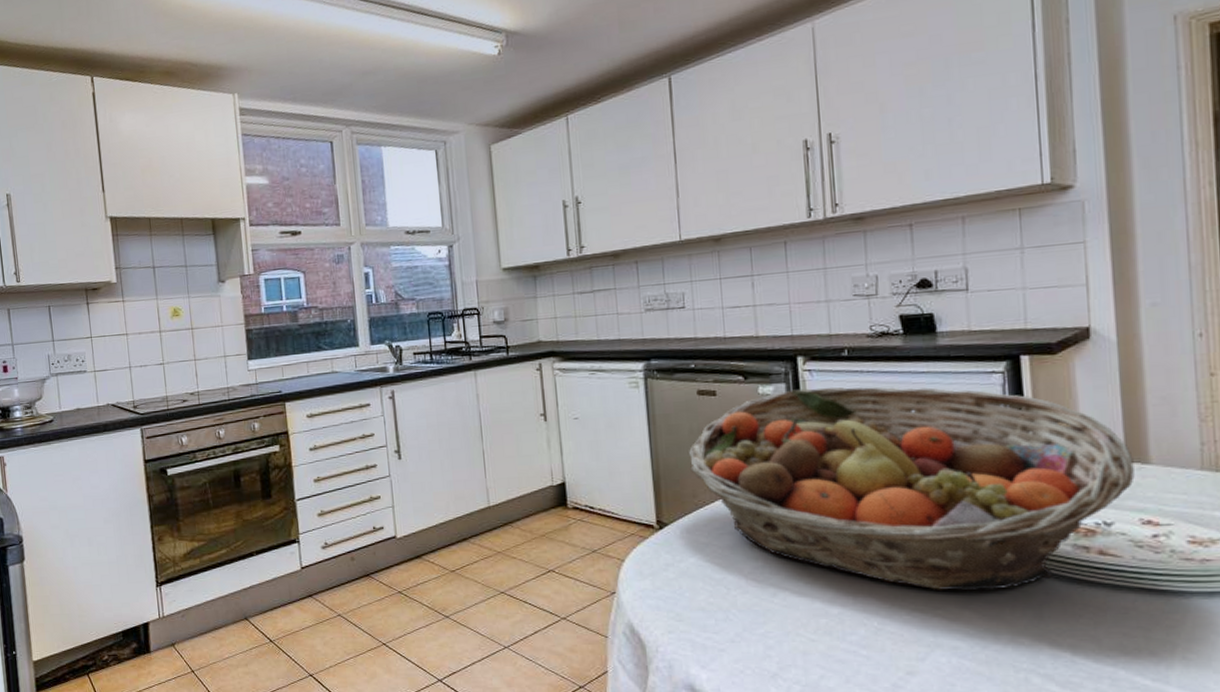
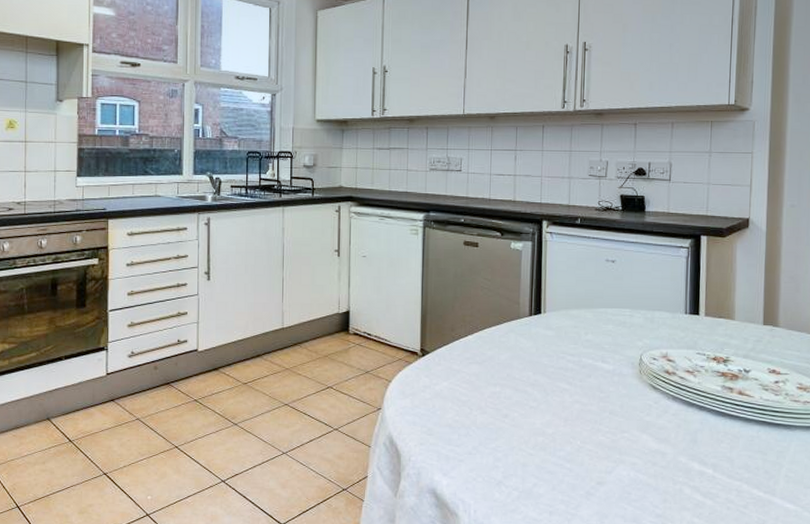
fruit basket: present [689,386,1135,591] -> none [452,247,768,419]

